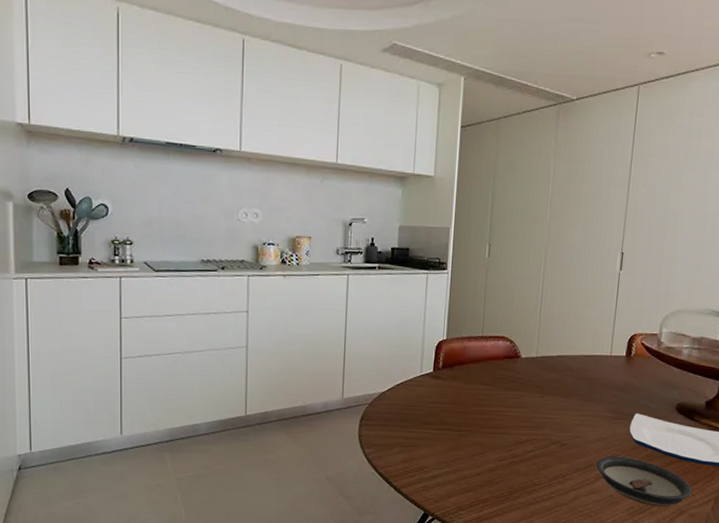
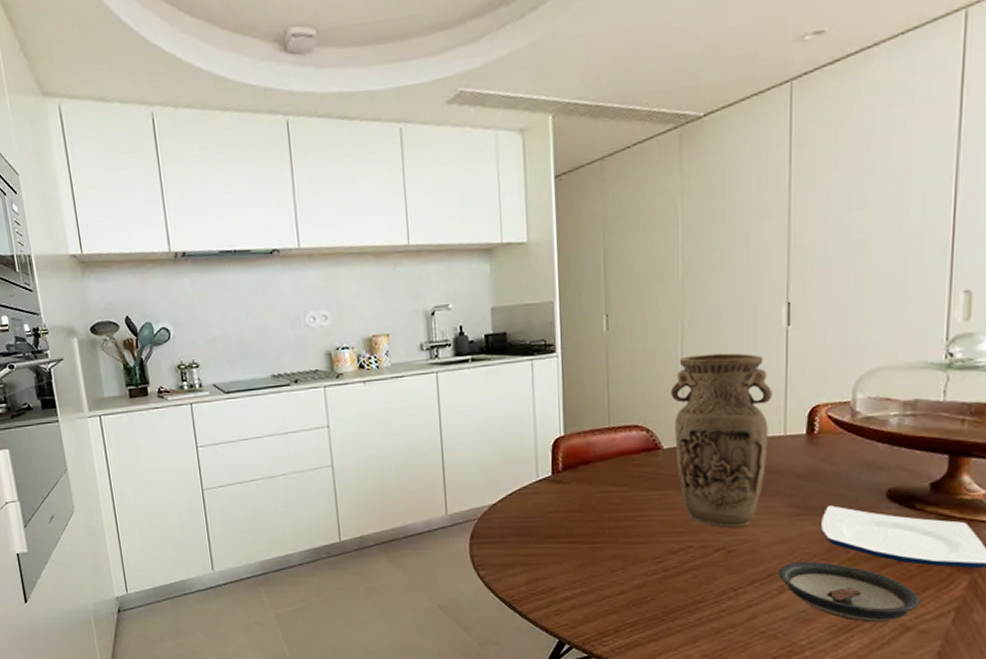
vase: none [530,285,605,426] -> present [671,353,772,528]

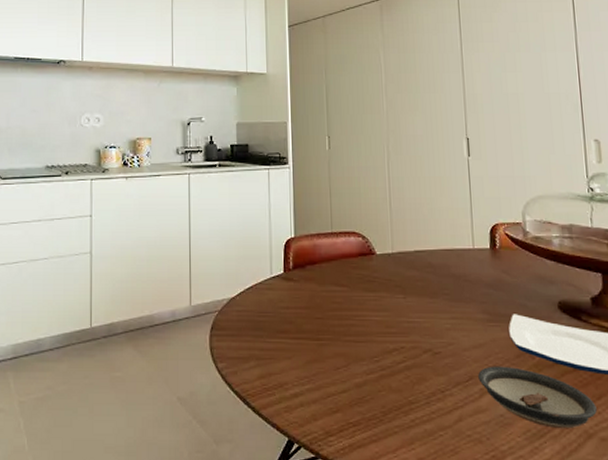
vase: present [671,353,772,528] -> none [381,175,461,330]

